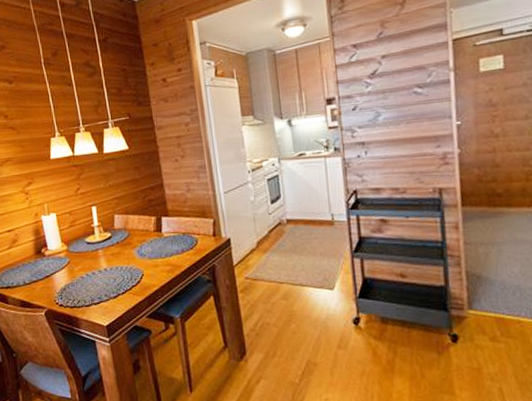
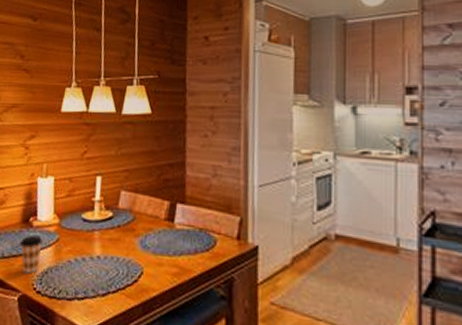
coffee cup: none [37,262,57,293] -> present [19,234,43,274]

